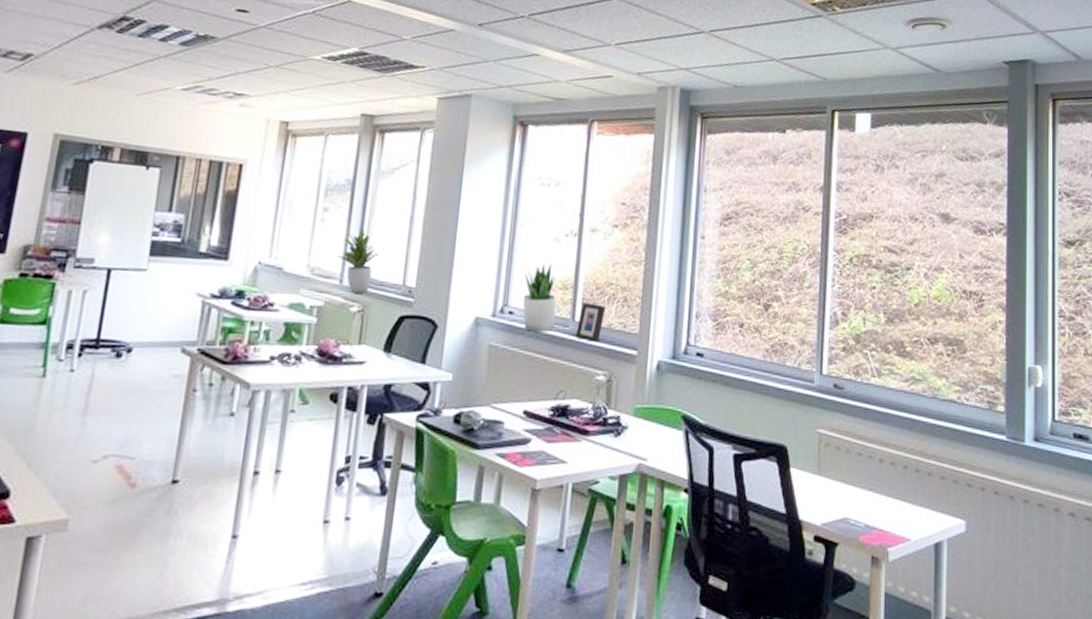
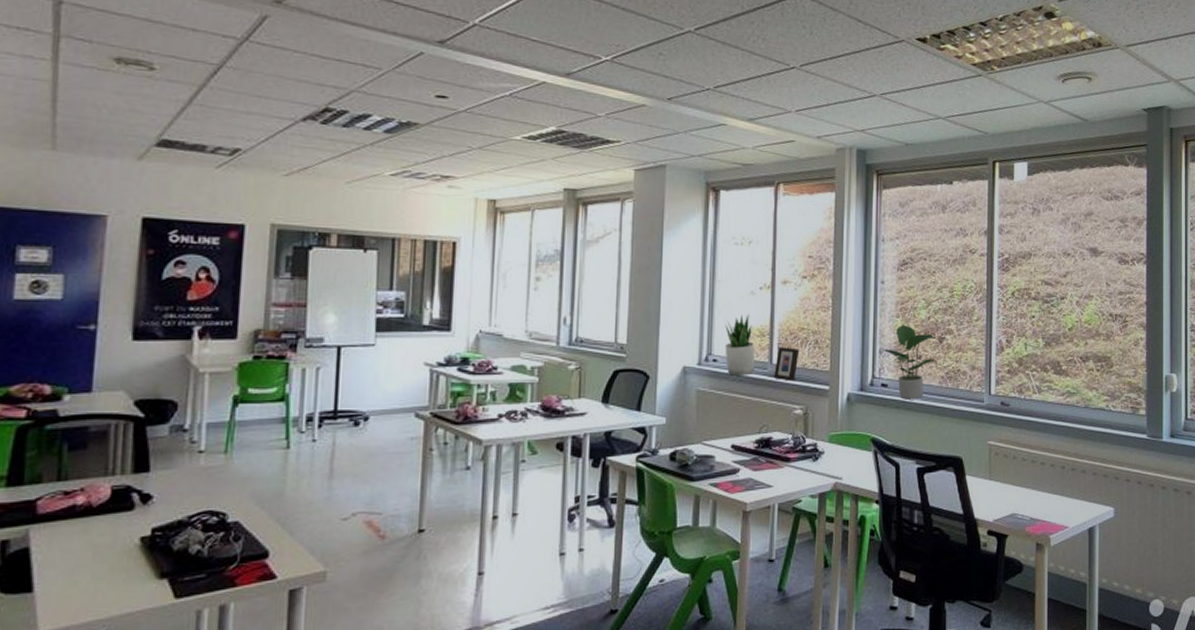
potted plant: present [339,228,380,294] -> none [554,293,591,354]
potted plant: none [699,286,759,374] -> present [882,324,935,400]

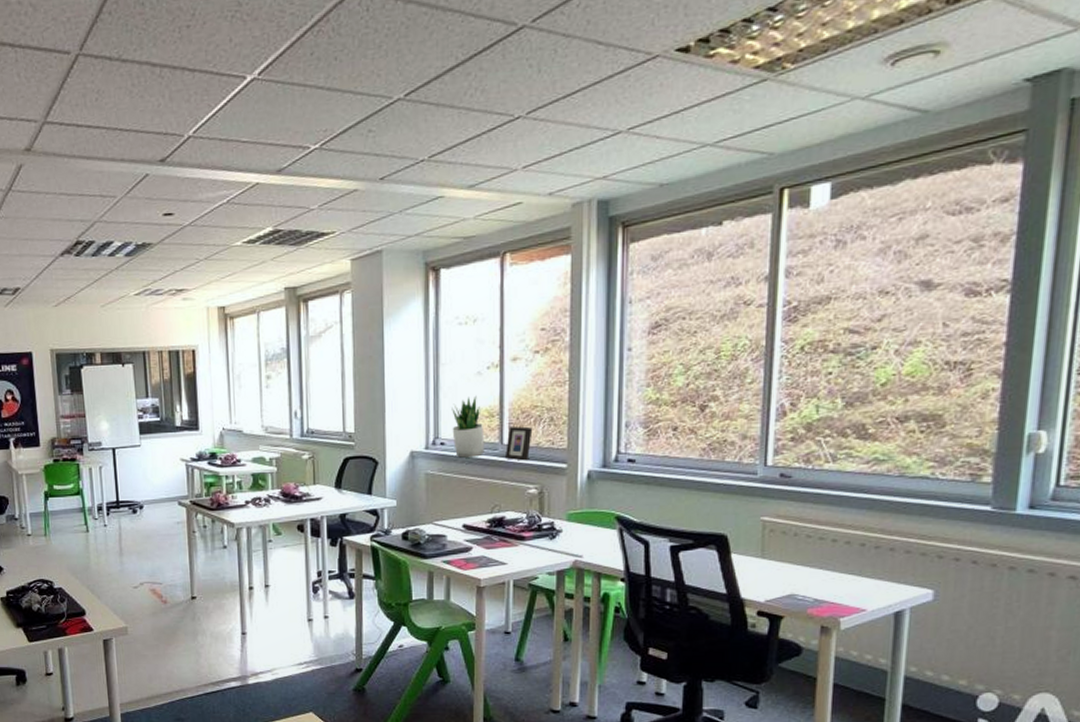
potted plant: present [882,324,935,400] -> none [629,394,695,475]

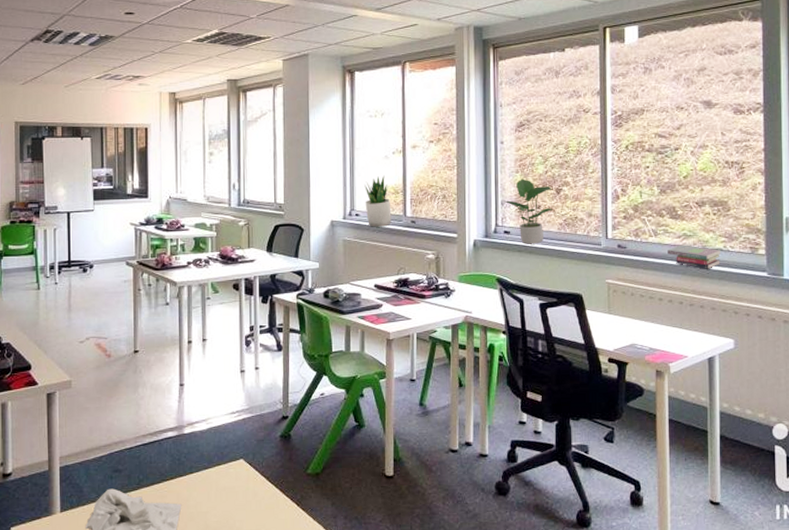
picture frame: present [506,426,533,461] -> none [408,202,430,231]
potted plant: none [629,394,695,475] -> present [503,178,554,244]
books: none [849,472,925,503] -> present [667,245,720,269]

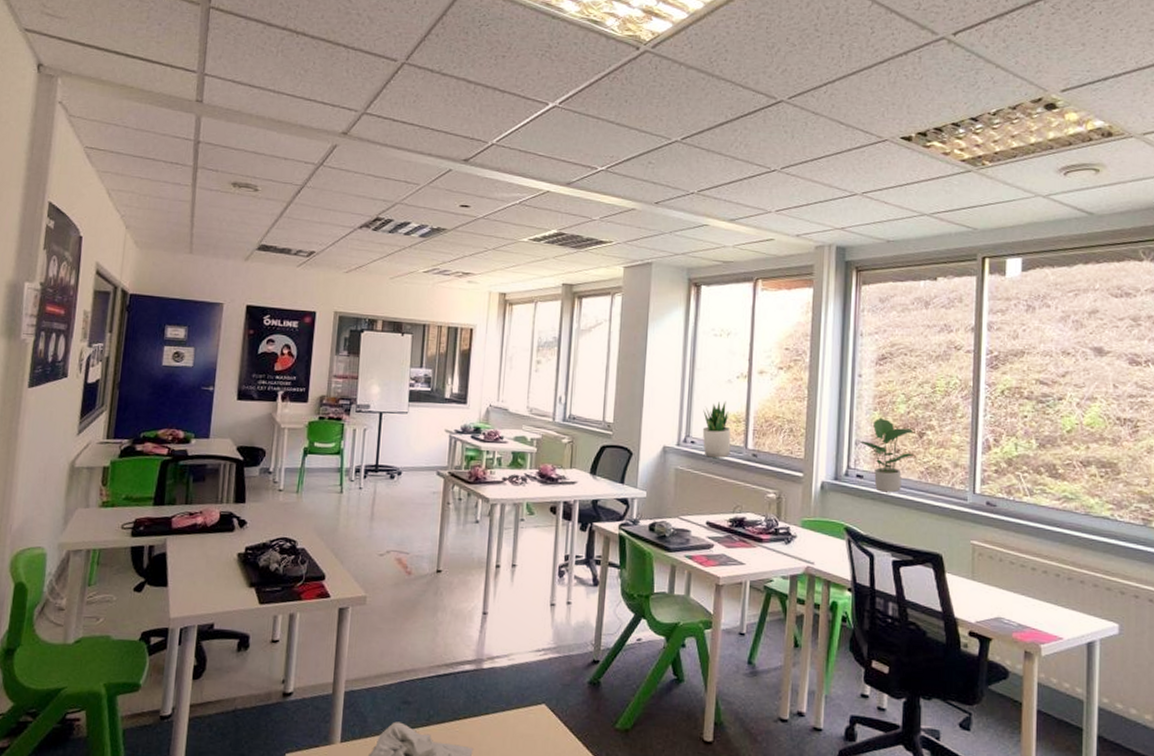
books: present [667,245,720,269] -> none [1044,508,1107,539]

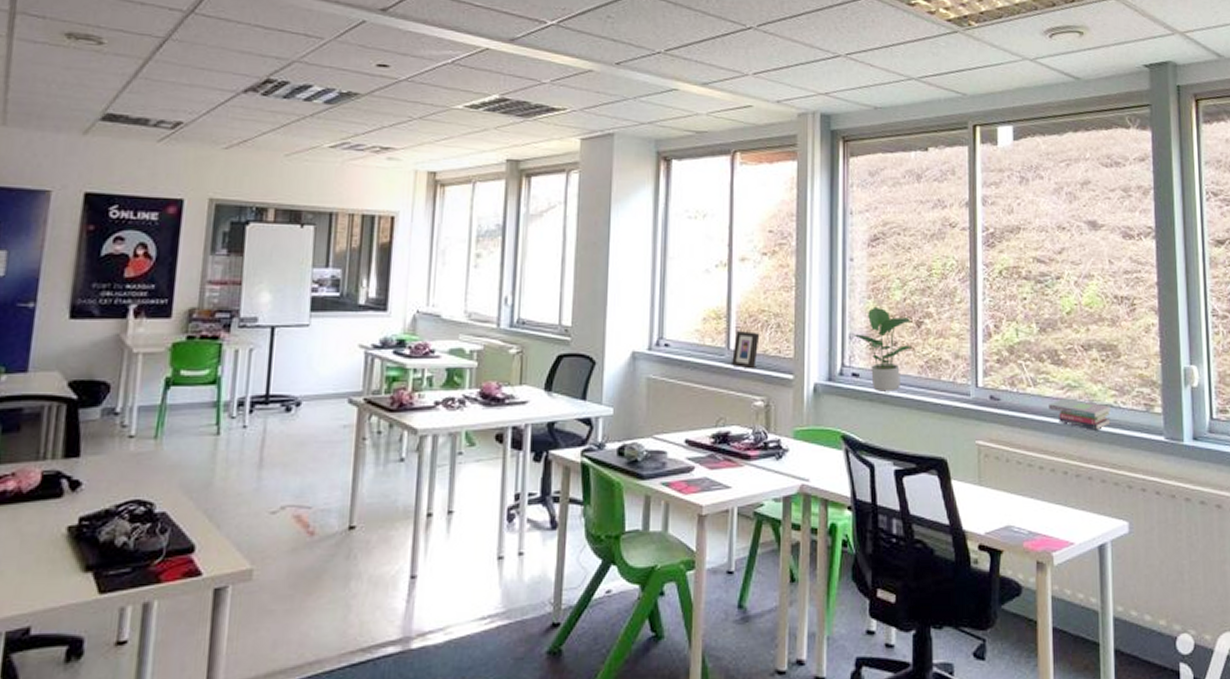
planter: present [702,401,731,458] -> none [677,294,711,362]
picture frame: none [749,433,774,467] -> present [732,331,760,370]
books: none [1044,508,1107,539] -> present [1049,398,1111,430]

